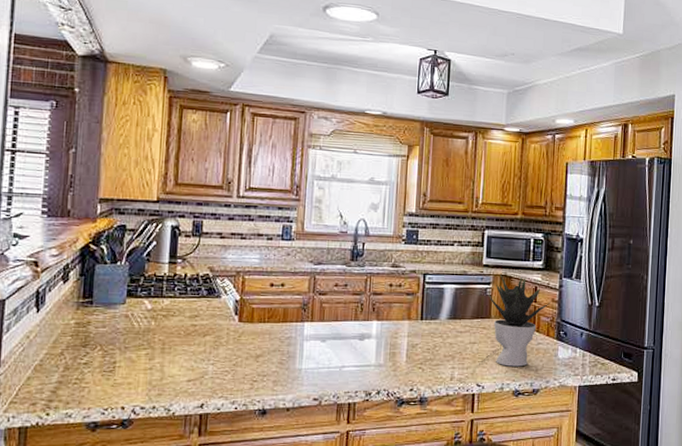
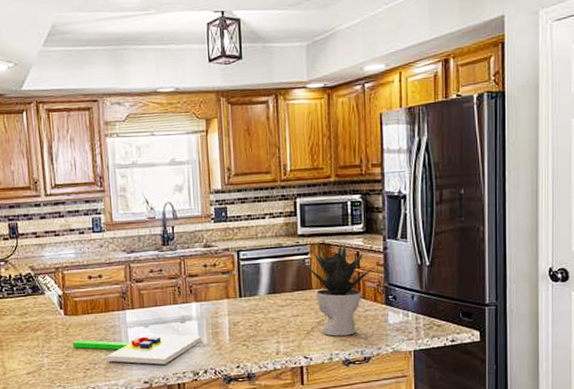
chopping board: none [242,349,379,382] -> present [72,333,202,365]

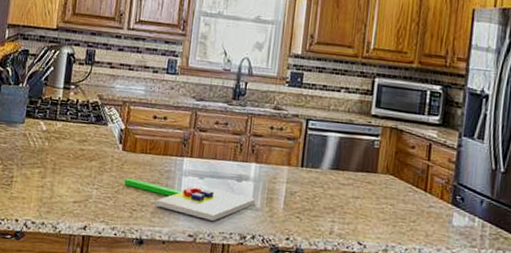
potted plant: present [306,242,376,336] -> none [375,125,447,230]

